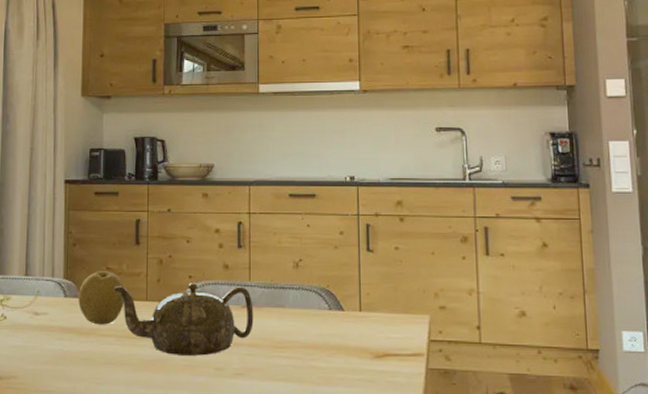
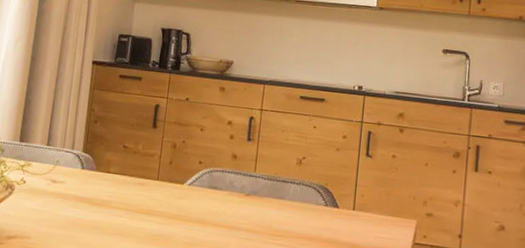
fruit: present [78,271,125,325] -> none [94,148,139,199]
teapot: present [114,282,254,356] -> none [128,164,256,236]

